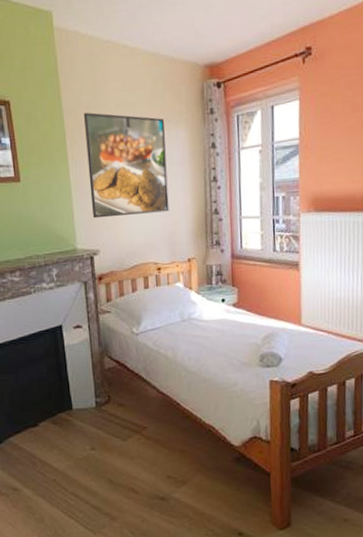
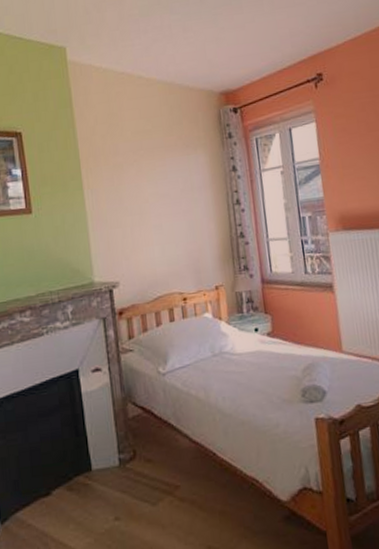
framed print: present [84,112,169,219] -> none [100,140,193,249]

